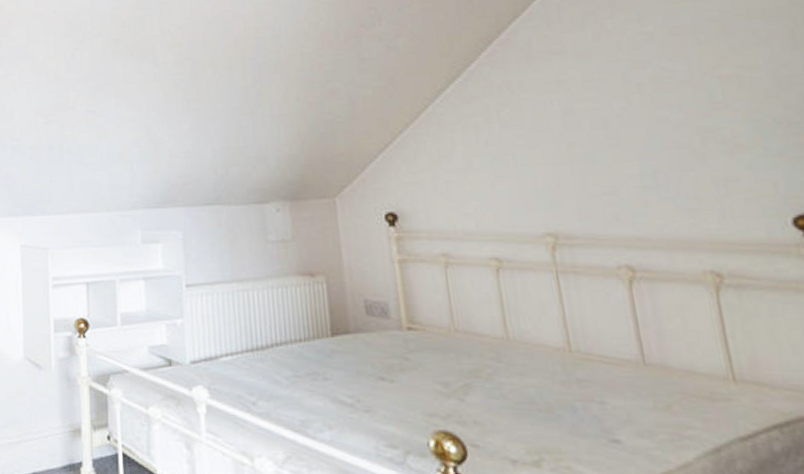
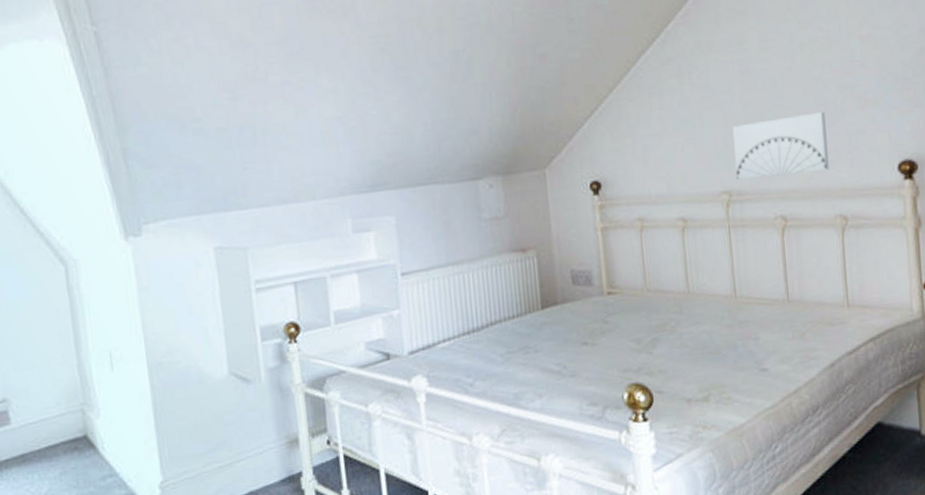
wall art: none [554,155,690,222] -> present [732,112,829,180]

